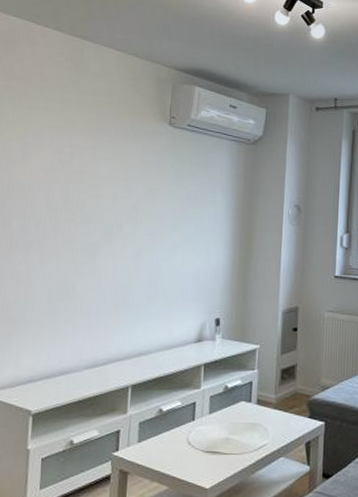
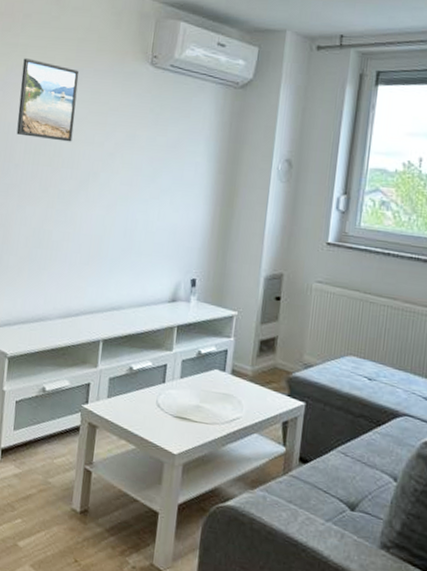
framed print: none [37,120,100,198] -> present [16,58,79,142]

